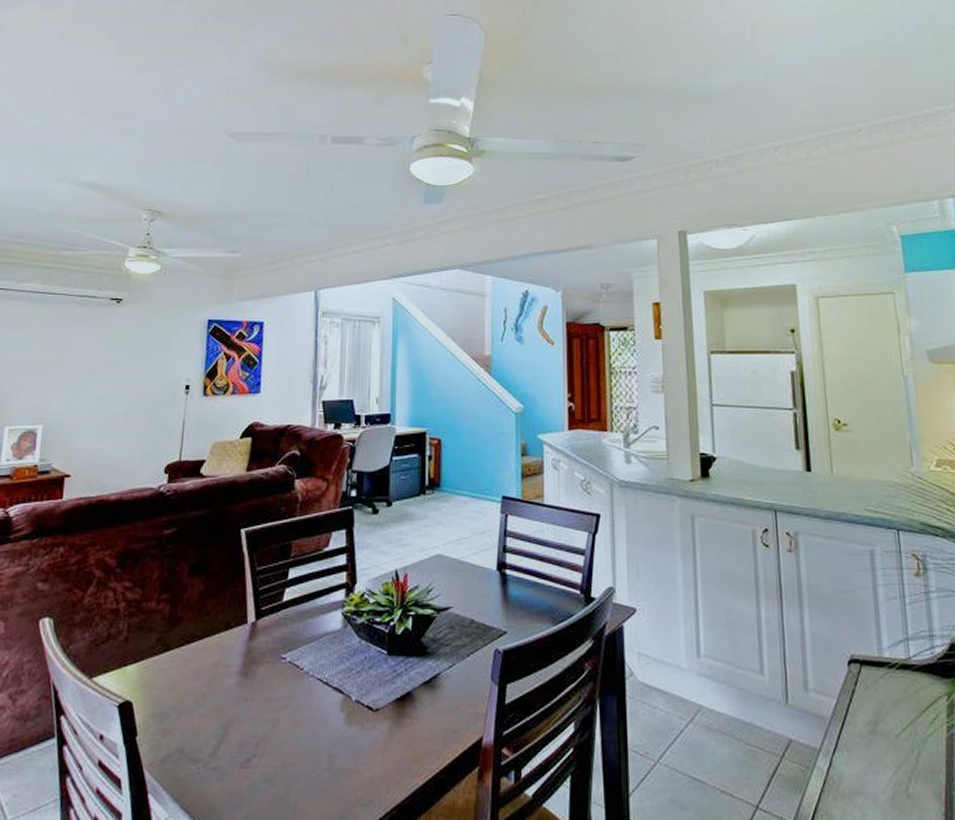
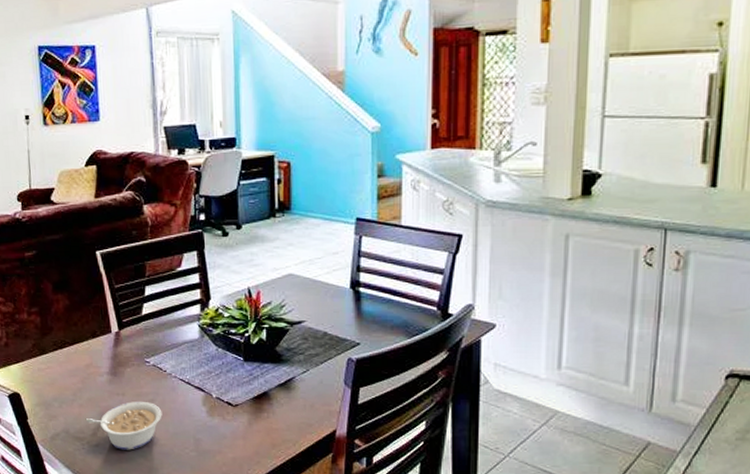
legume: none [206,709,295,773] -> present [86,401,162,450]

